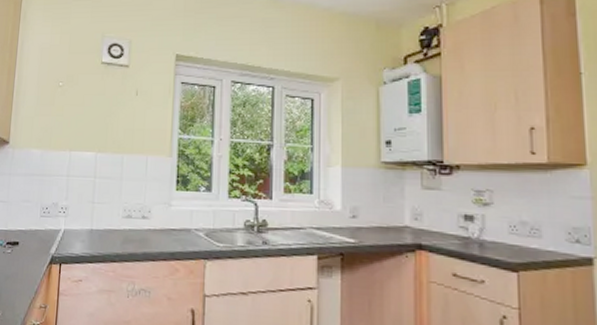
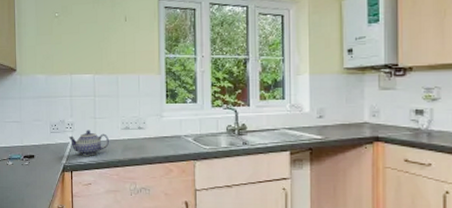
teapot: none [60,216,108,247] -> present [68,130,110,156]

